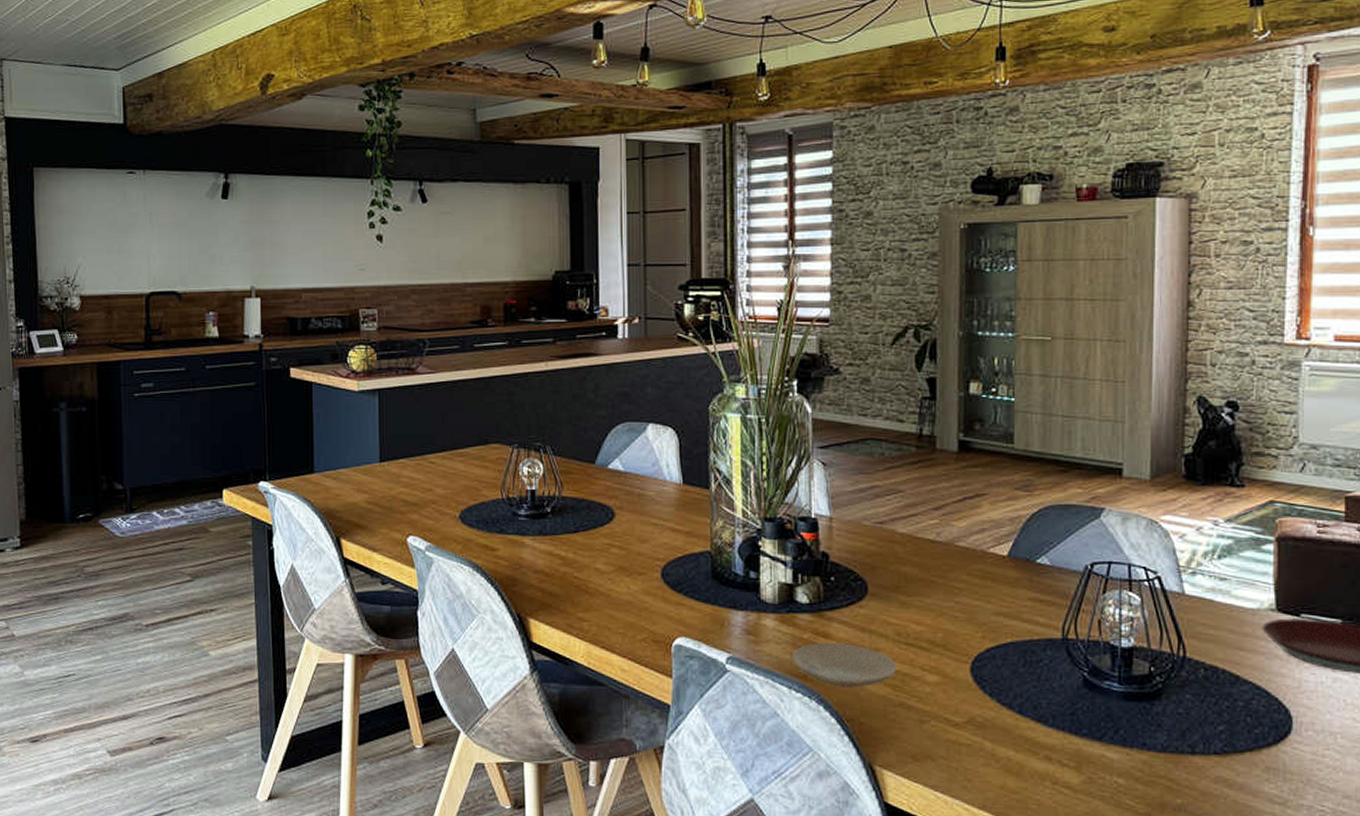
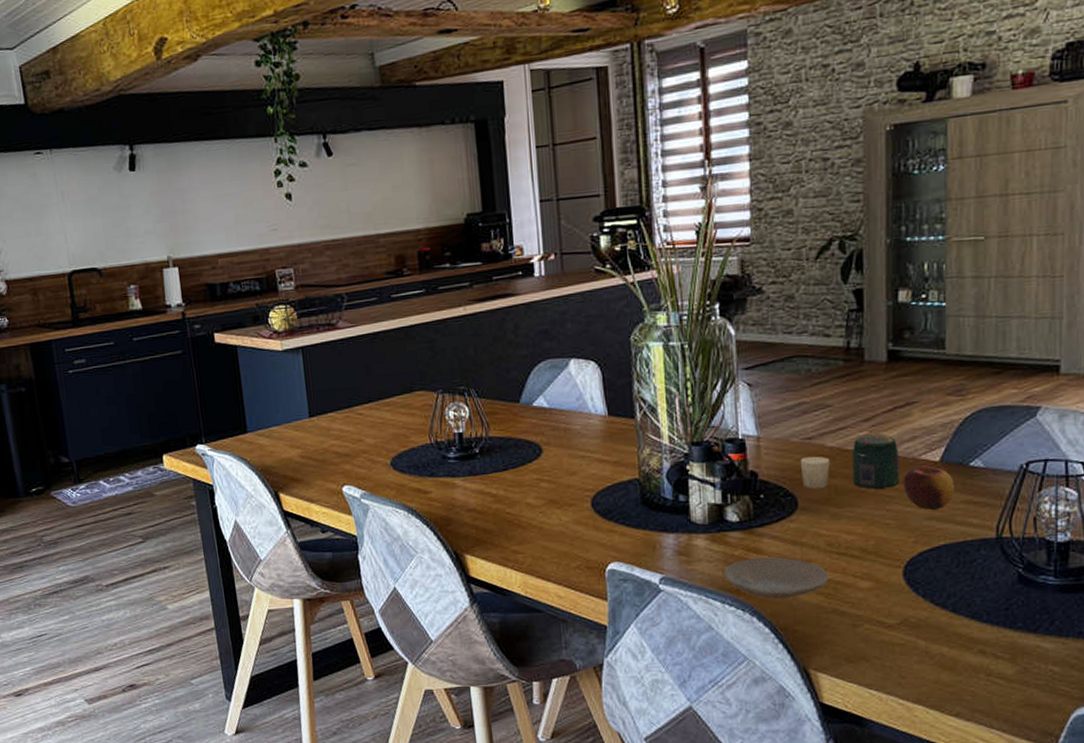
candle: none [871,541,901,575] -> present [800,456,830,489]
jar: none [921,525,968,579] -> present [851,435,899,489]
apple: none [971,560,1021,605] -> present [902,466,954,510]

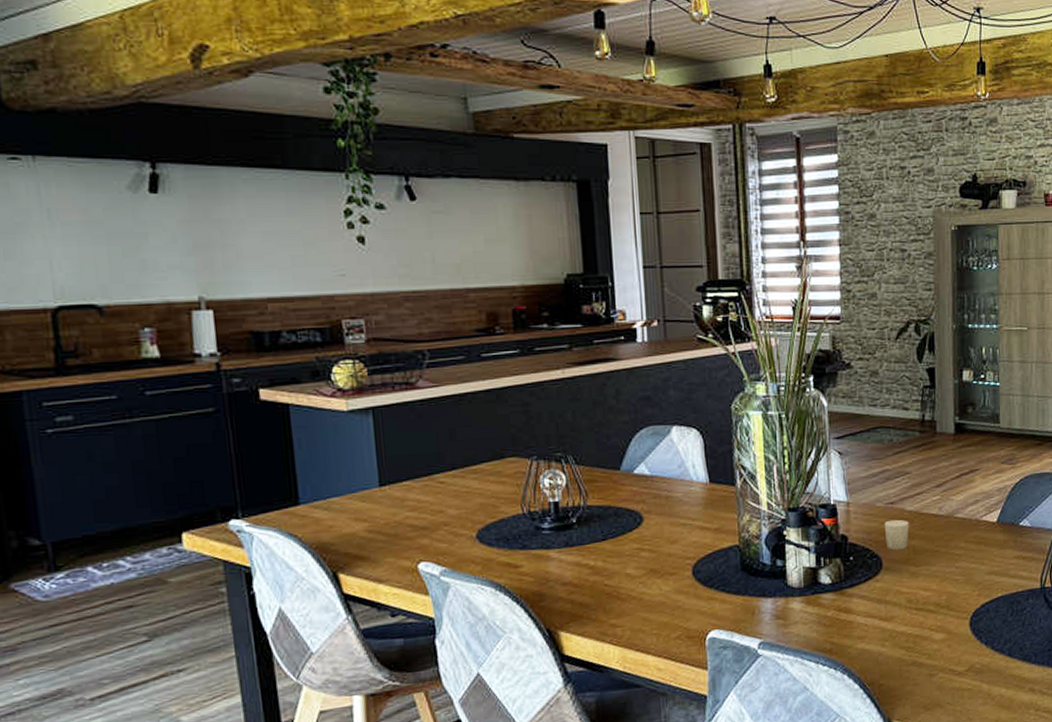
plate: present [723,556,829,599] -> none [817,615,909,656]
jar: present [851,435,899,489] -> none [927,499,966,549]
apple: present [902,466,954,510] -> none [968,526,1008,565]

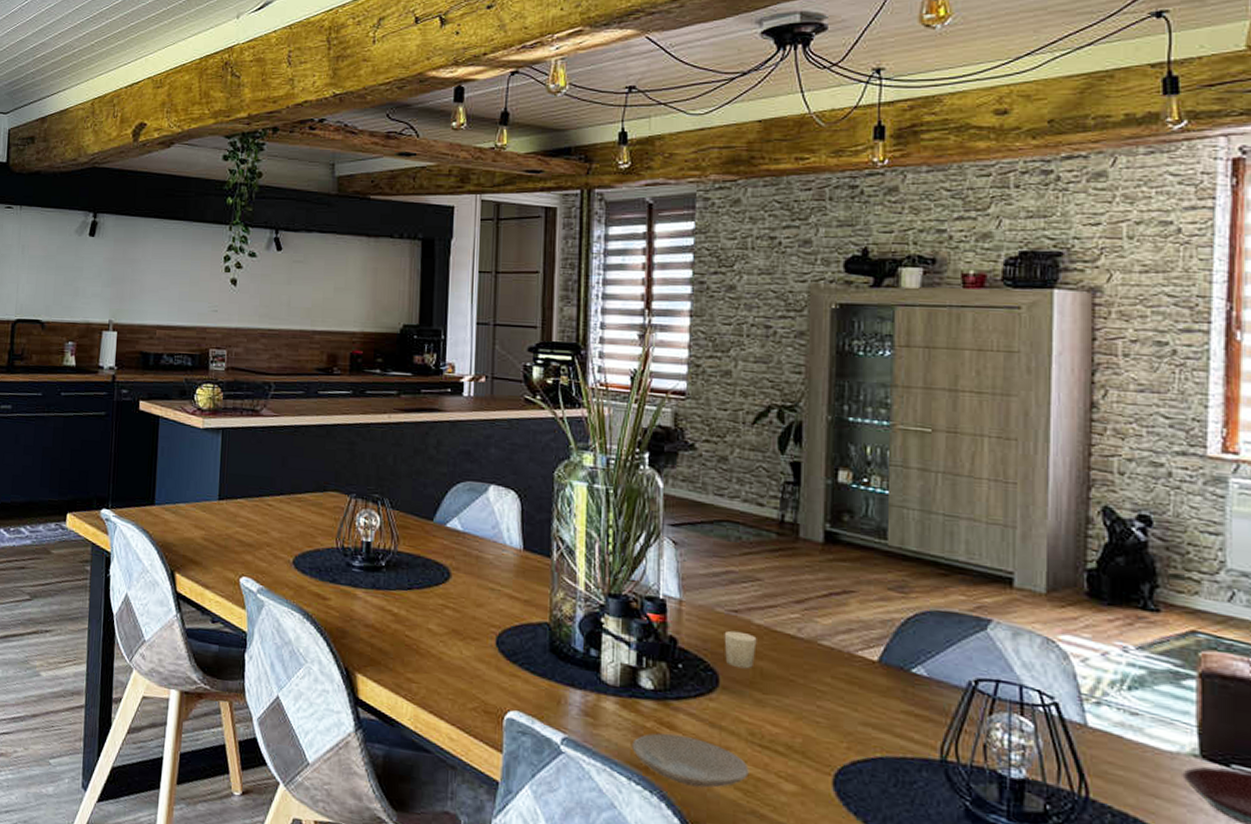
plate: none [817,615,909,656] -> present [632,733,749,788]

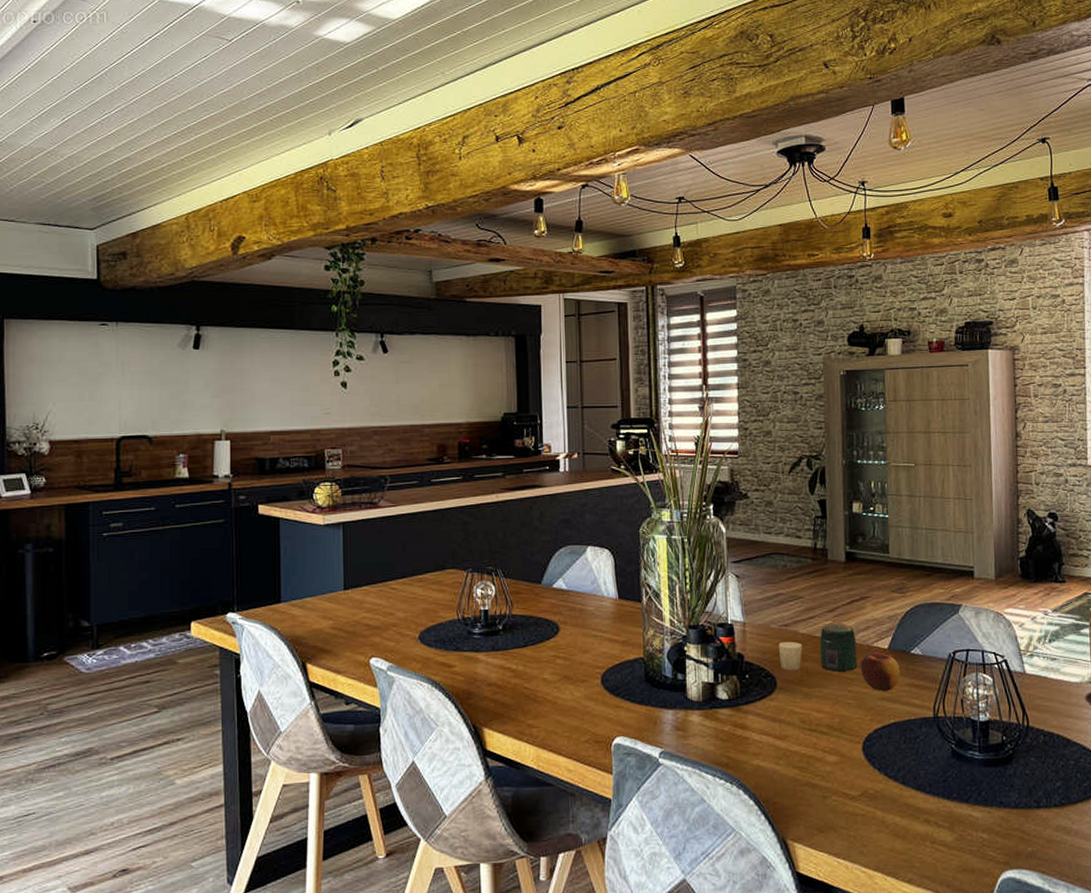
plate: present [632,733,749,788] -> none [714,732,803,772]
jar: none [780,618,833,682] -> present [819,624,857,672]
apple: none [836,663,893,716] -> present [860,653,900,691]

